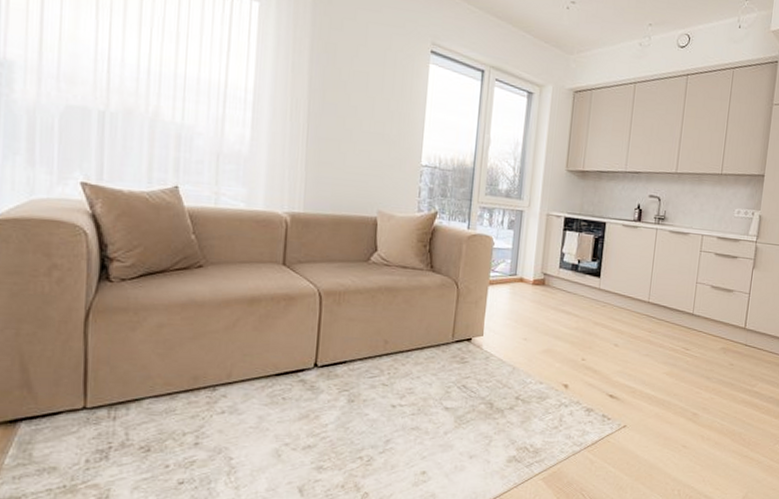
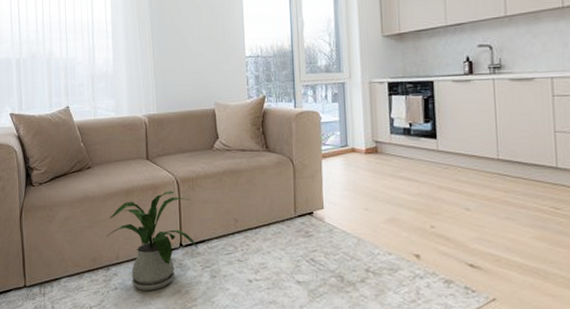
house plant: none [216,303,337,415] -> present [106,190,199,291]

